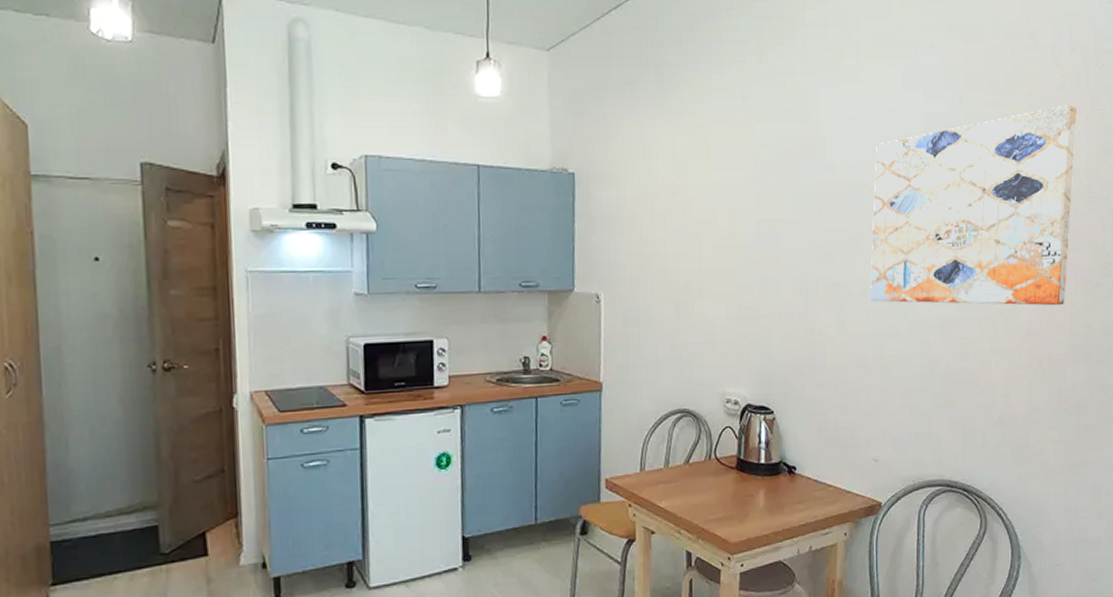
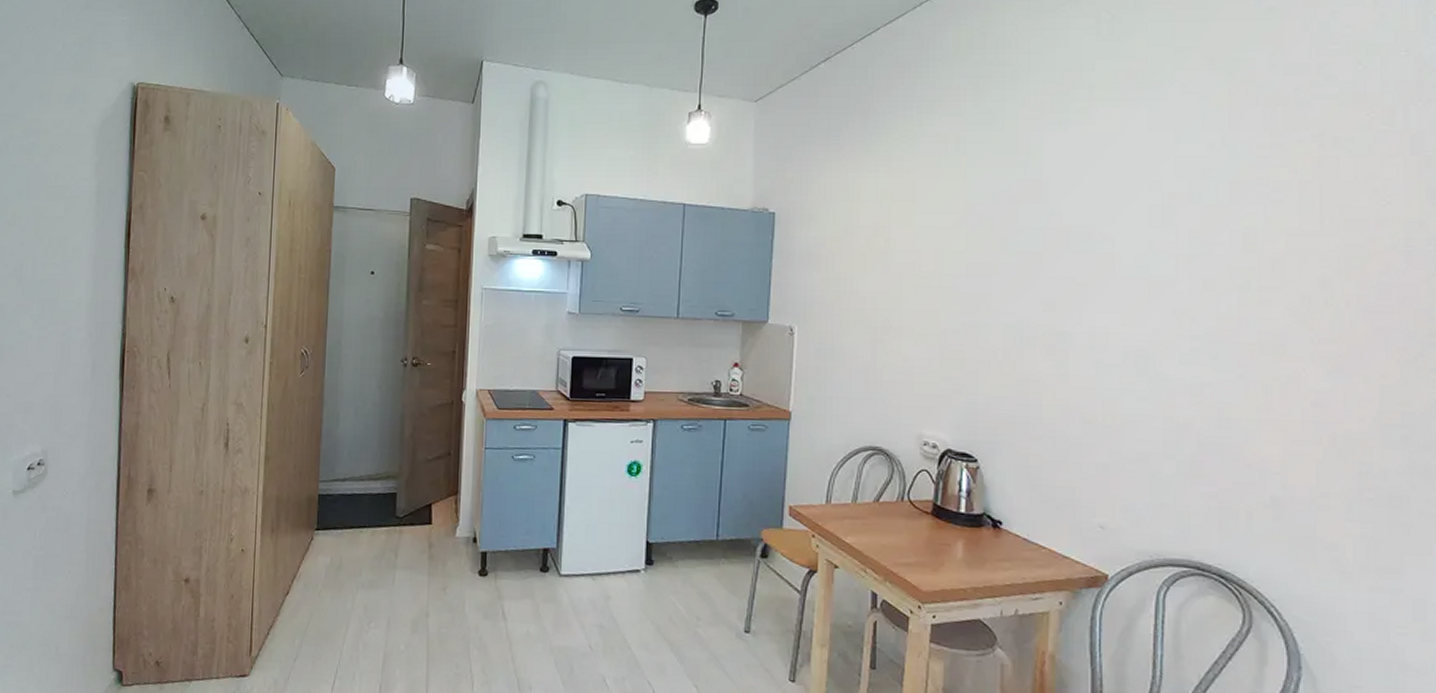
wall art: present [870,105,1077,306] -> none [1100,146,1389,376]

